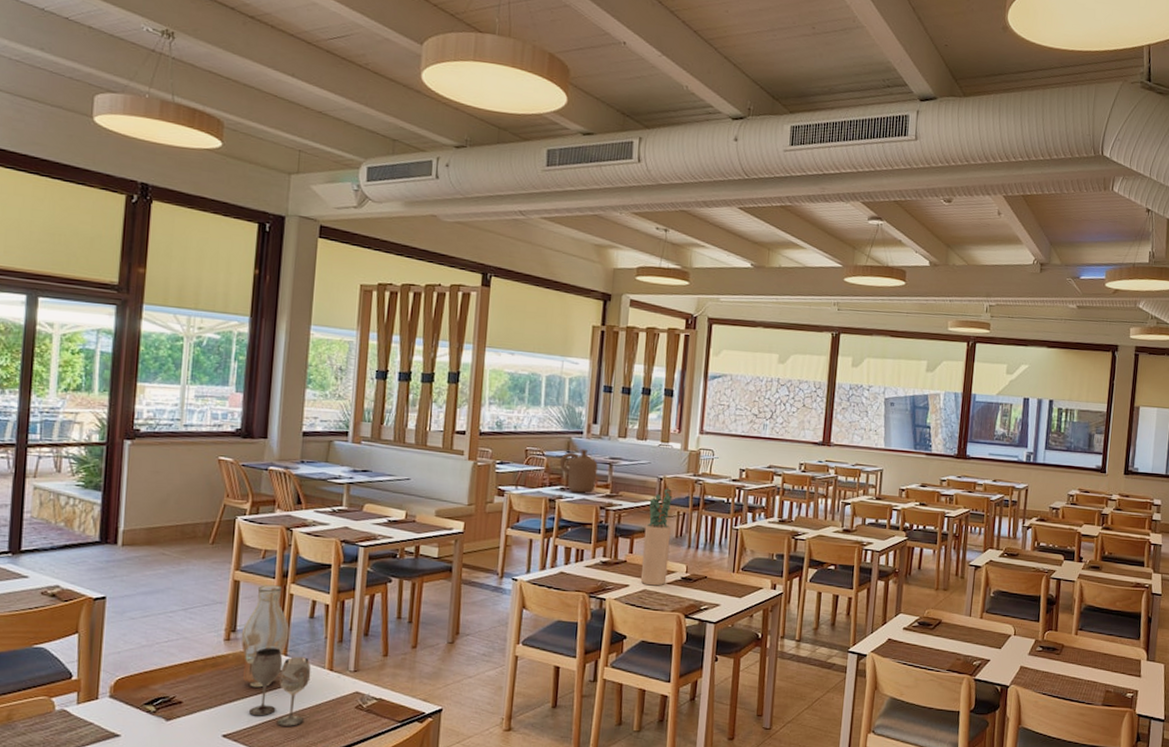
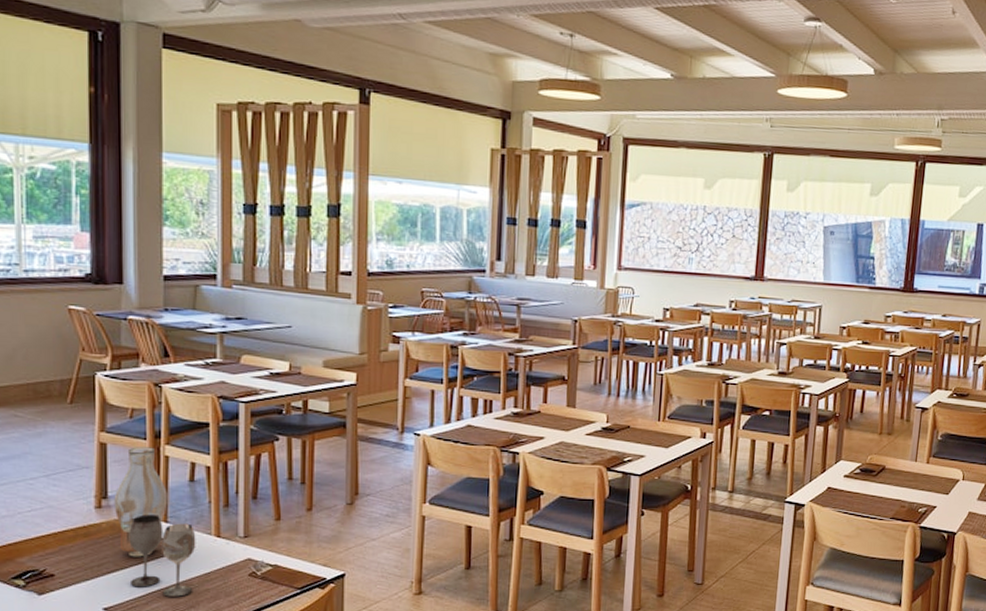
water jug: present [559,449,598,494] -> none [460,289,504,339]
vase: present [640,484,673,586] -> none [556,326,589,438]

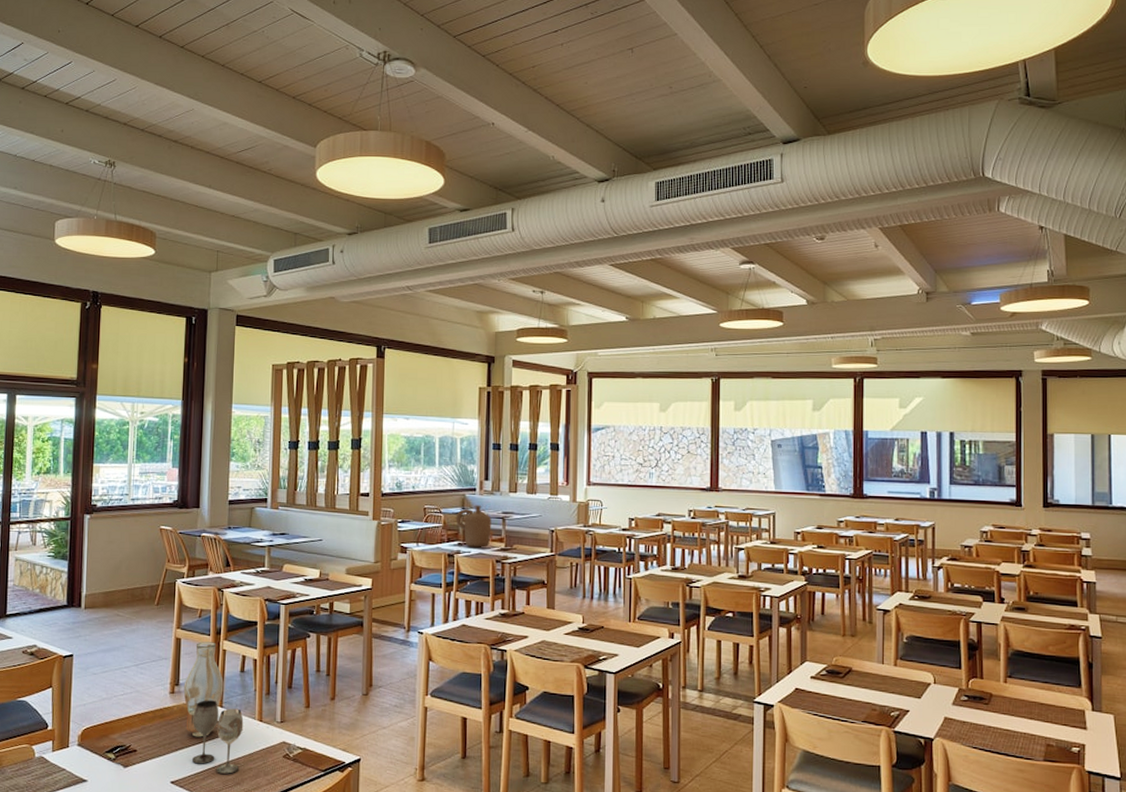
water jug: none [460,289,504,339] -> present [455,505,492,548]

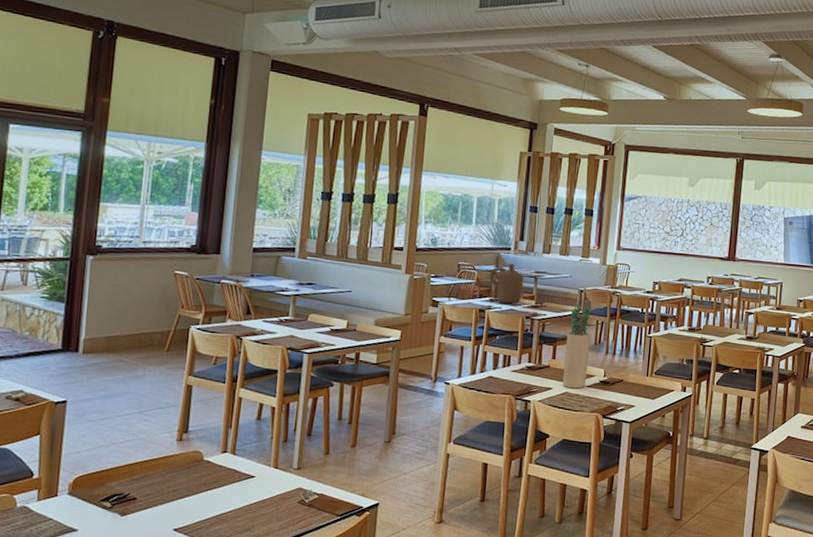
vase: present [183,642,224,737] -> none [192,389,238,485]
wineglass: present [191,700,244,774] -> none [198,447,258,520]
vase: none [538,535,565,637] -> present [562,295,592,389]

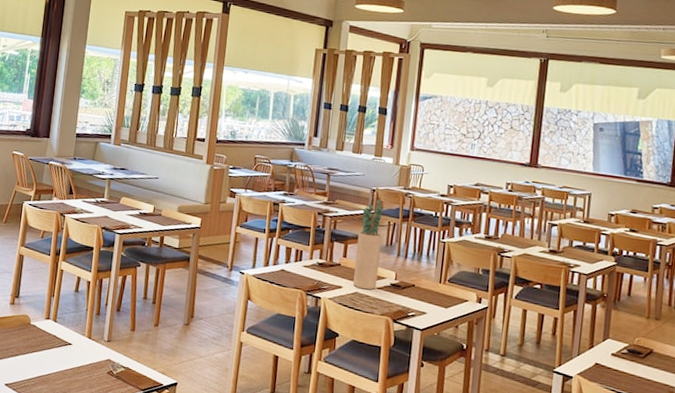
water jug: present [489,263,524,305] -> none [283,159,317,200]

